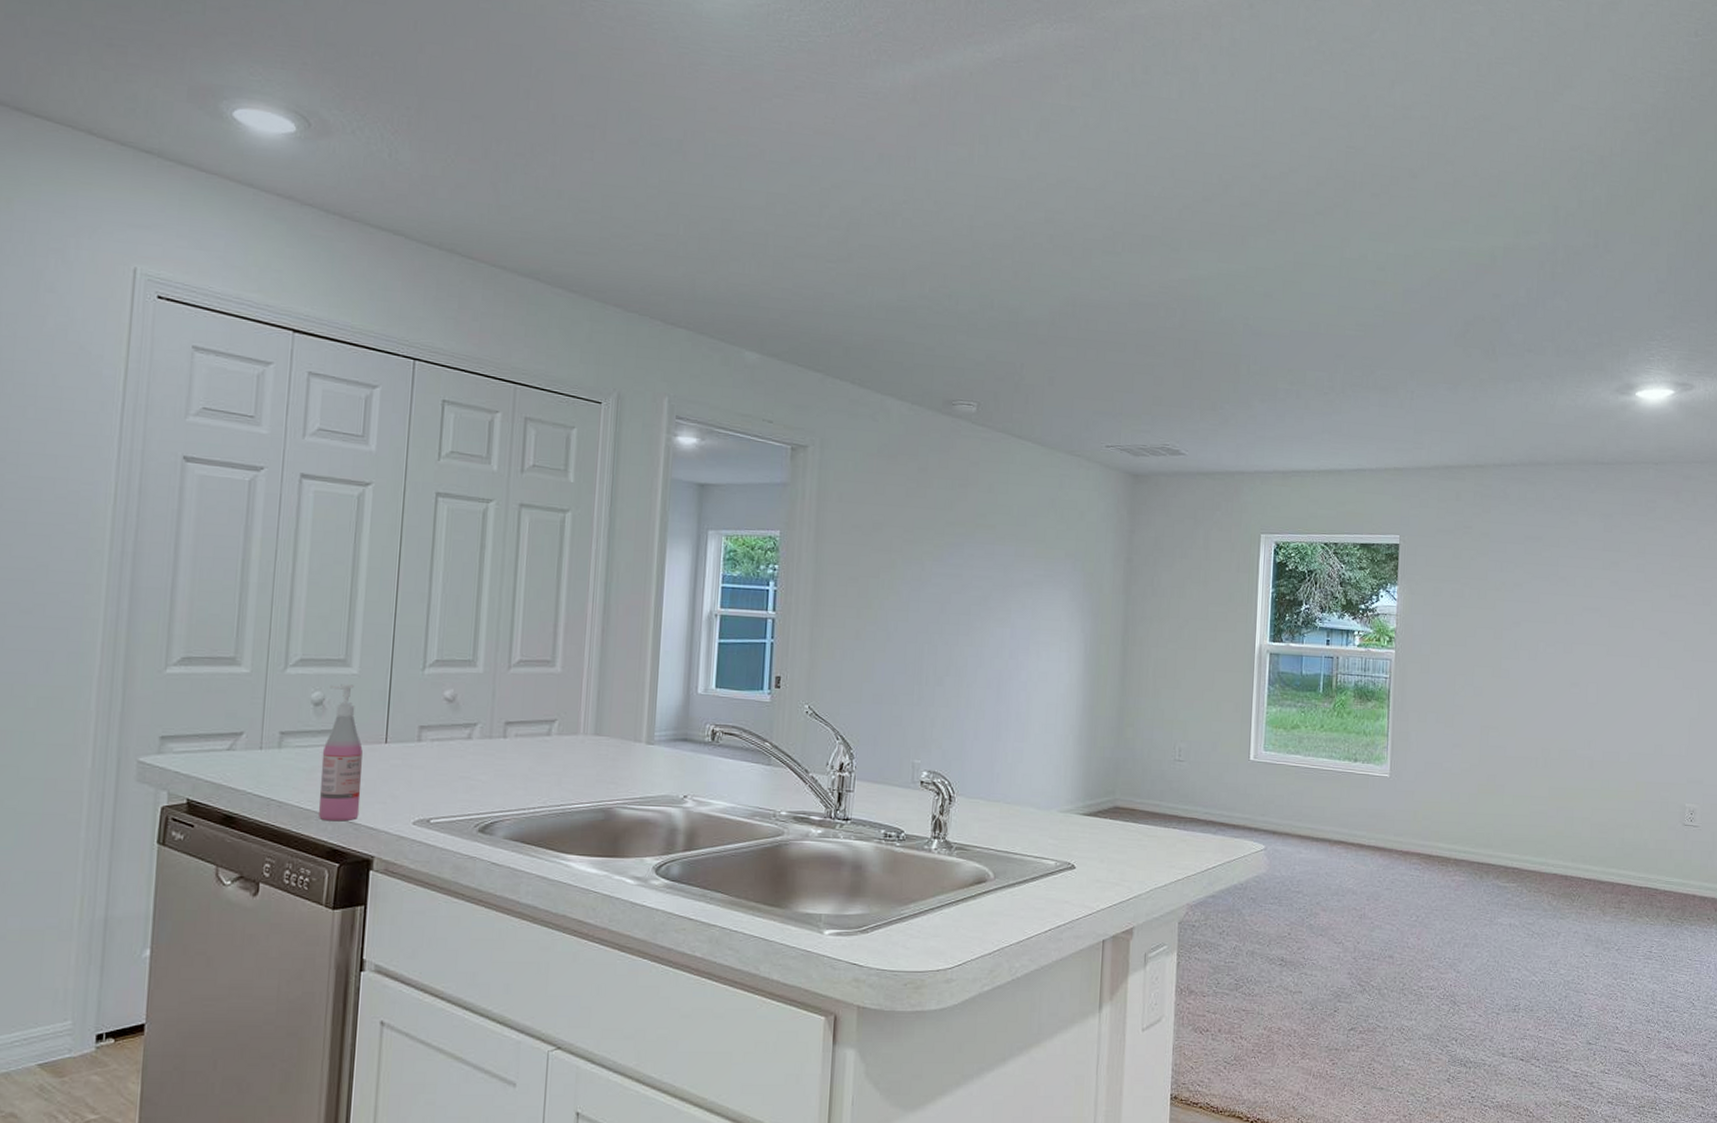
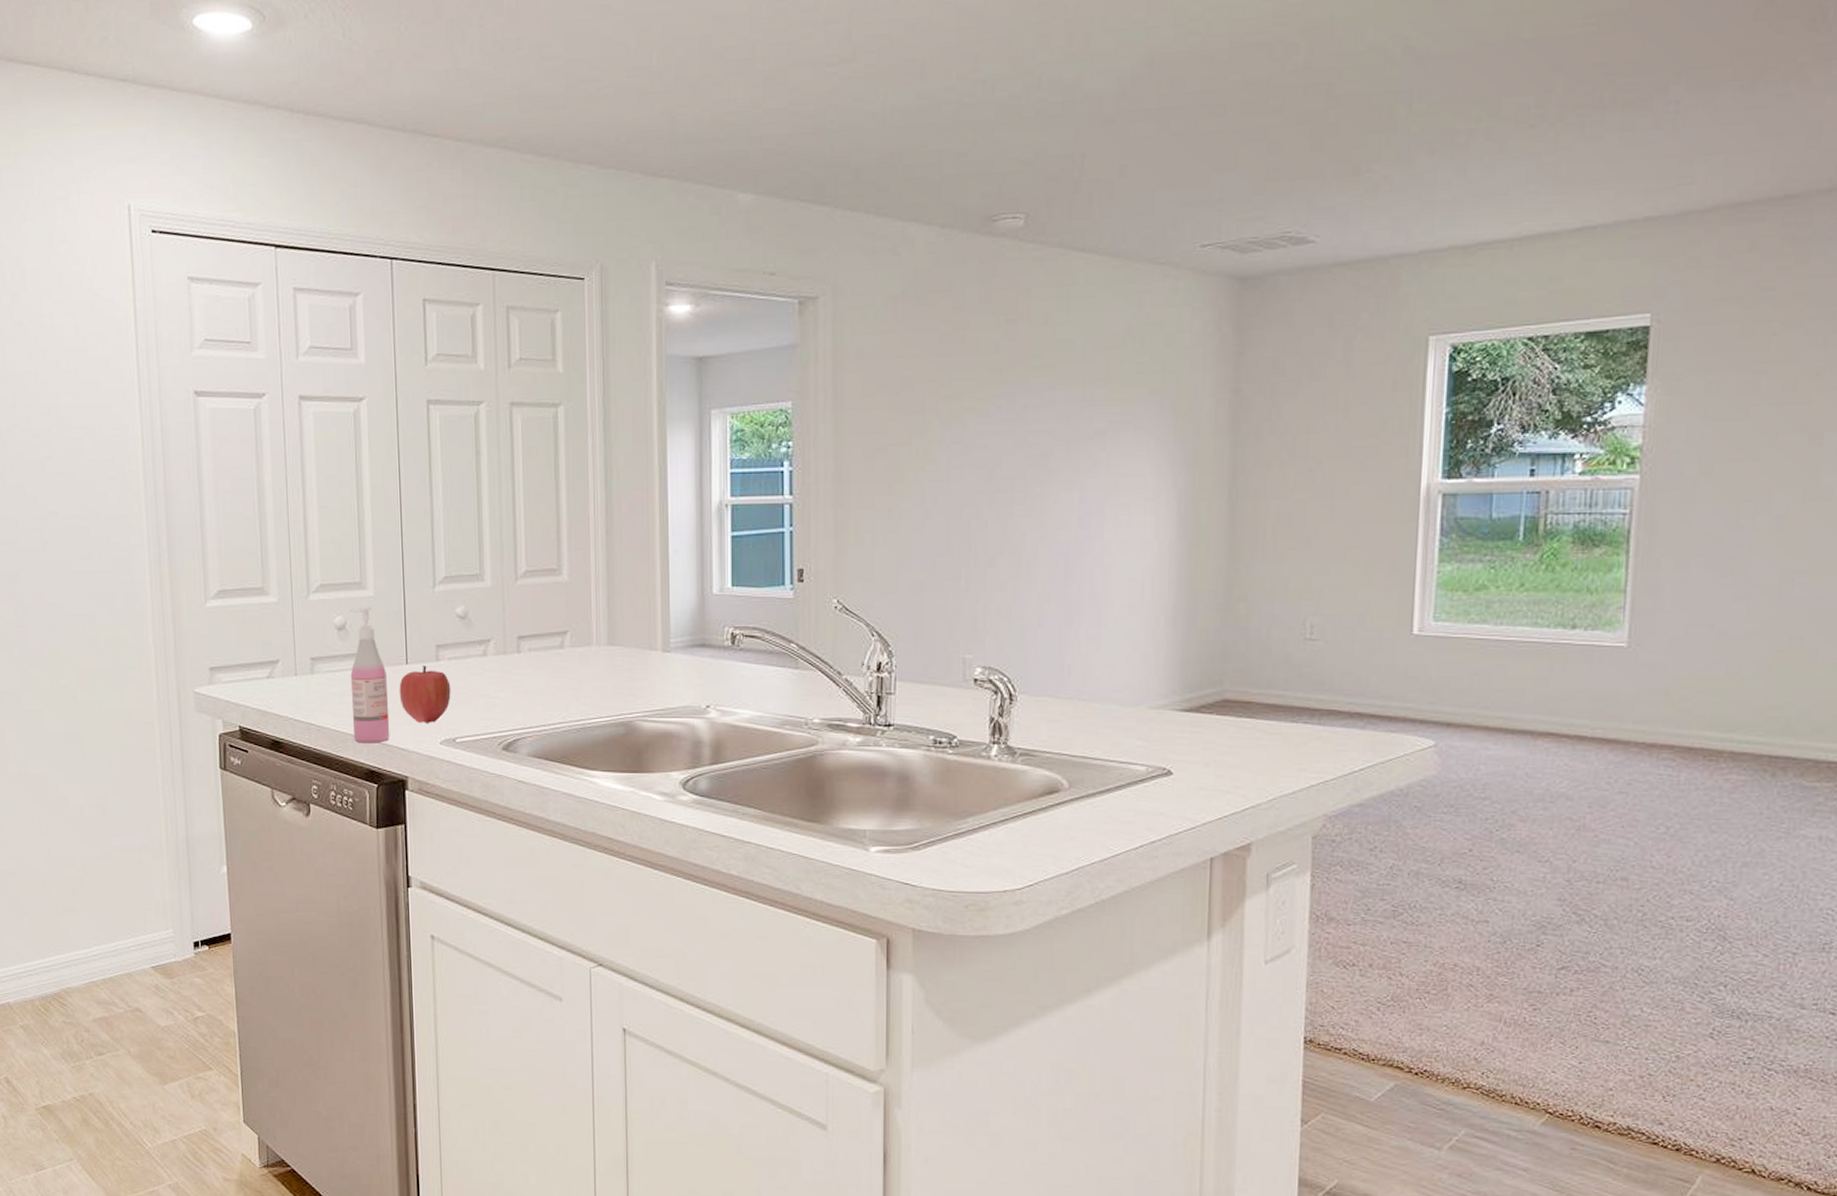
fruit: none [374,745,431,803] -> present [399,666,451,723]

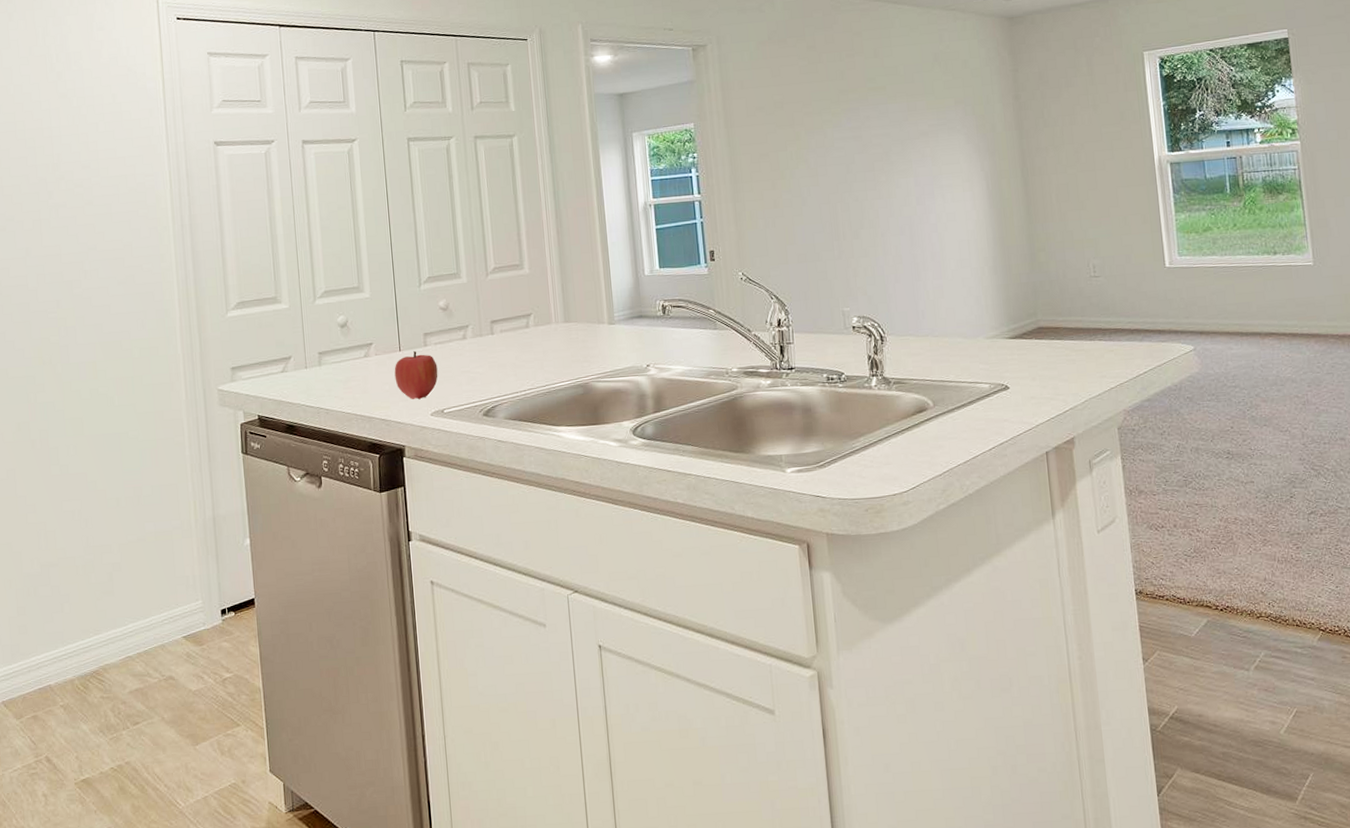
soap dispenser: present [350,607,390,743] -> none [350,306,388,421]

